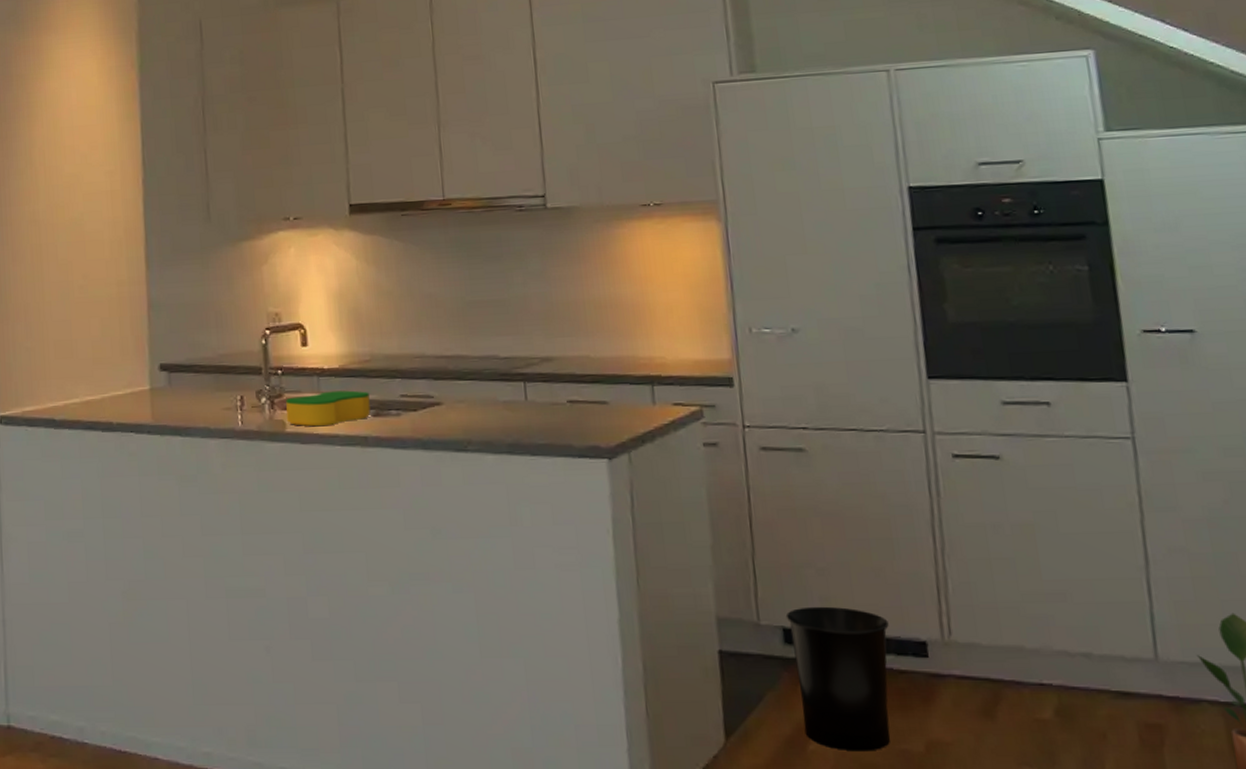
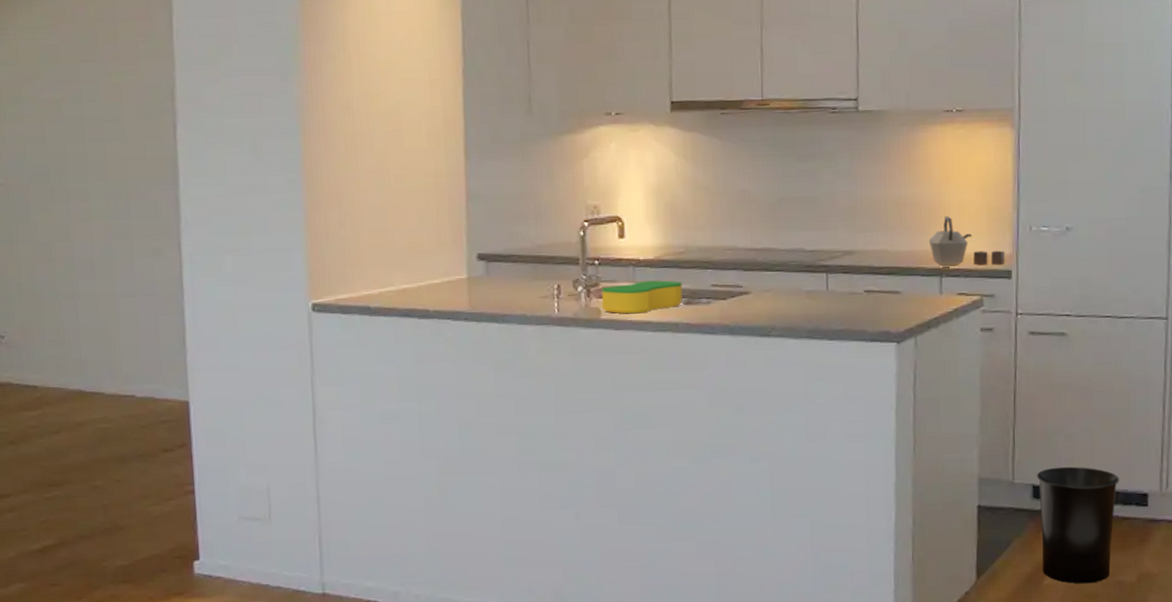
kettle: none [635,318,725,374] -> present [928,216,1005,267]

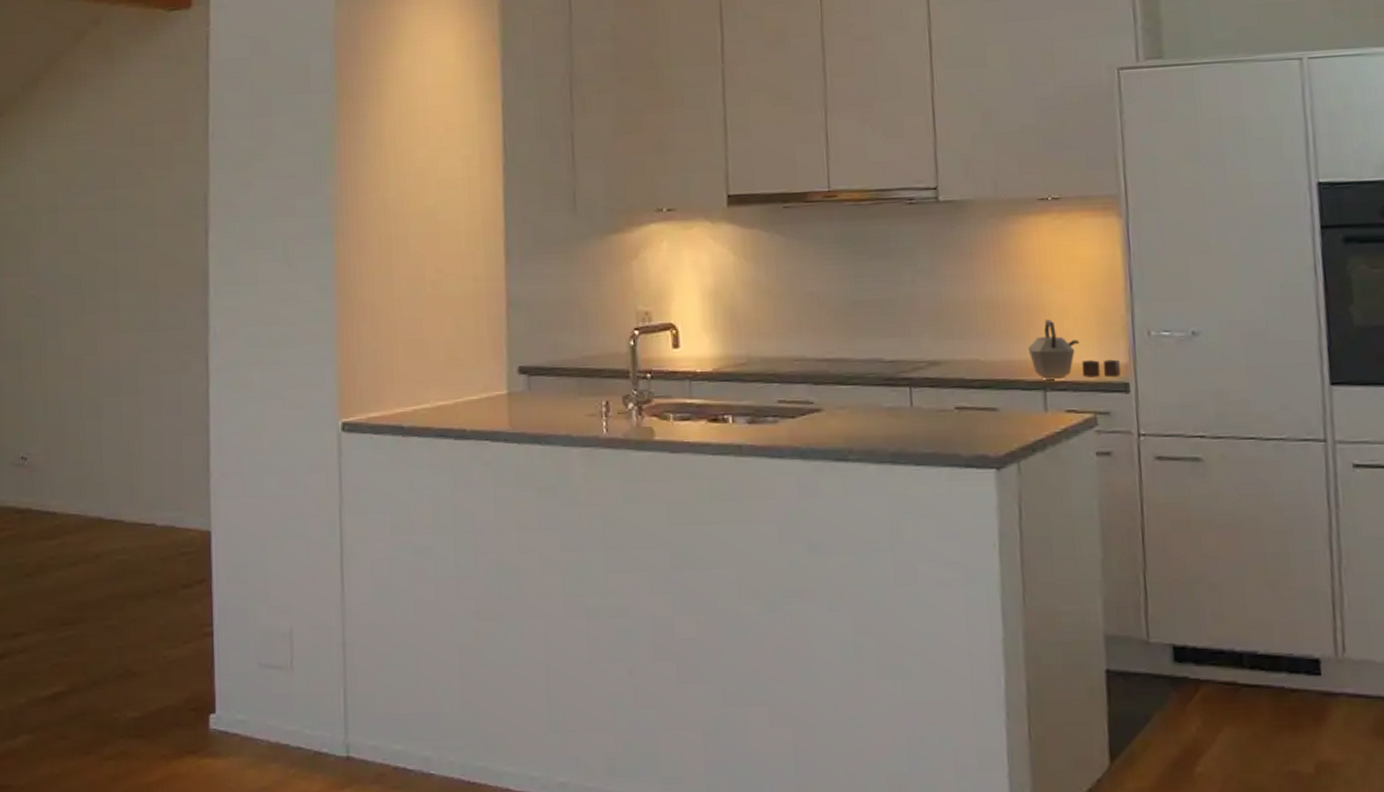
sponge: present [601,280,683,314] -> none [654,395,746,435]
waste bin: present [1036,466,1119,584] -> none [1176,623,1282,774]

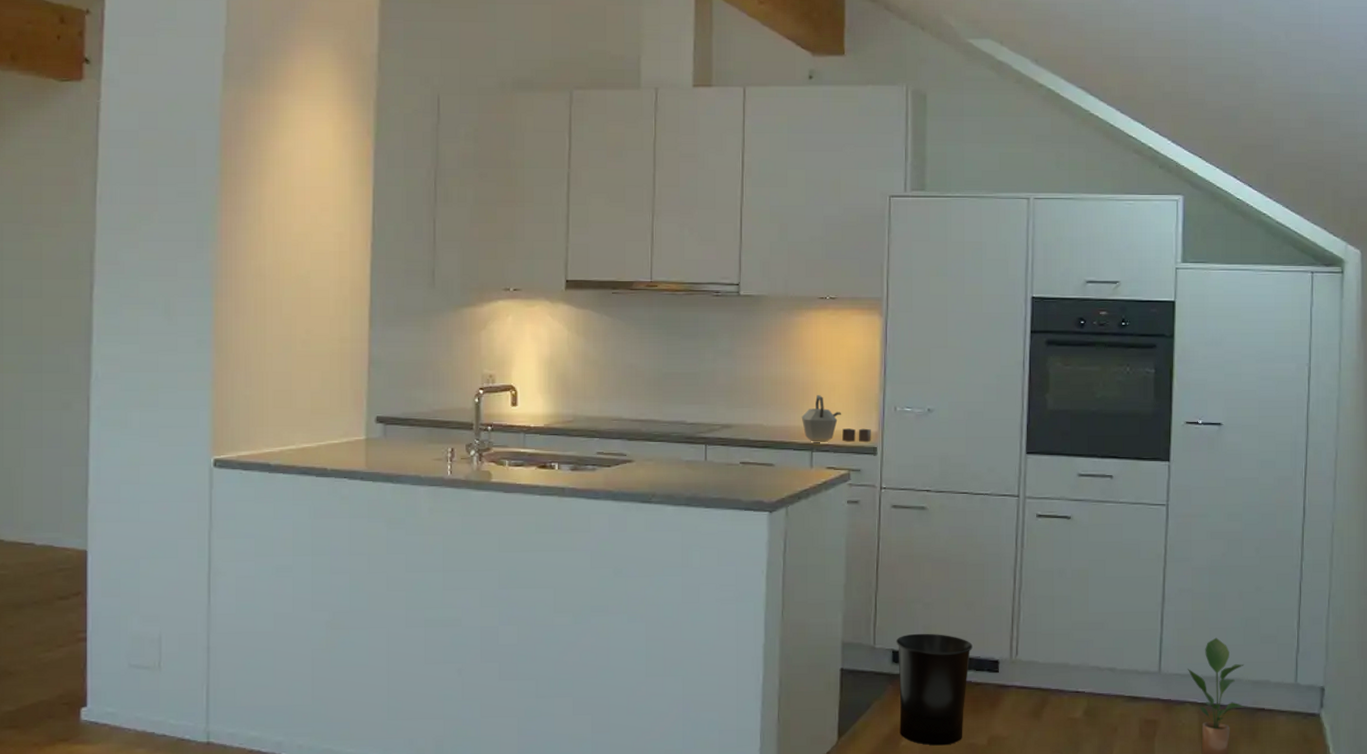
waste bin: none [1176,623,1282,774] -> present [896,633,973,746]

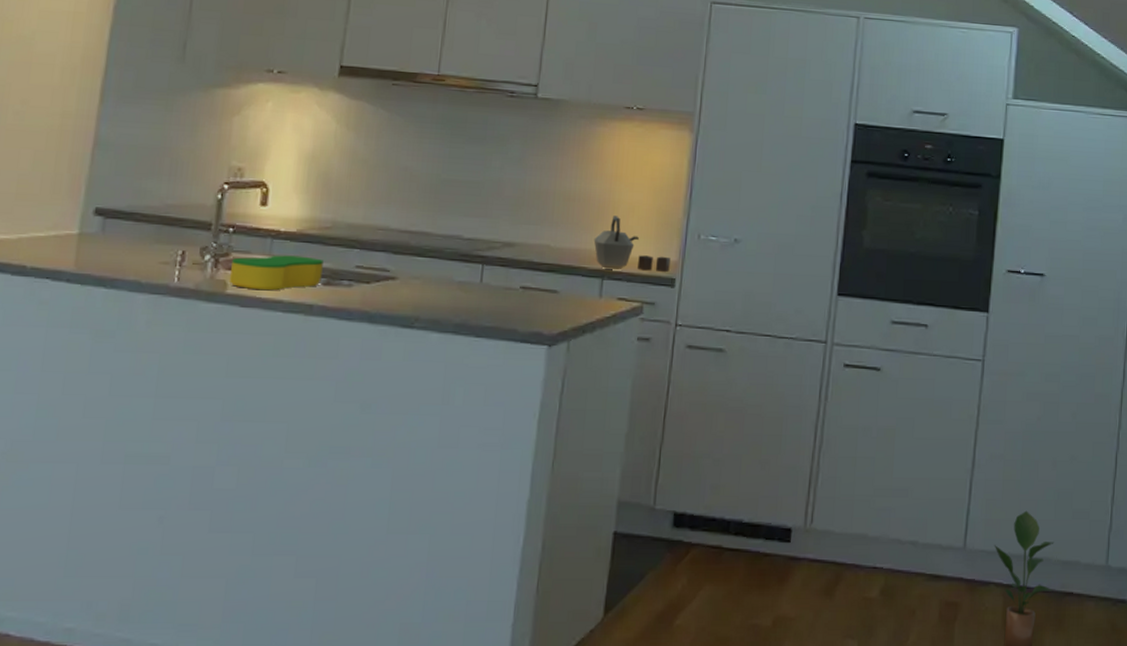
sponge: none [492,447,569,478] -> present [228,255,323,291]
waste bin: present [896,633,973,746] -> none [674,494,764,626]

